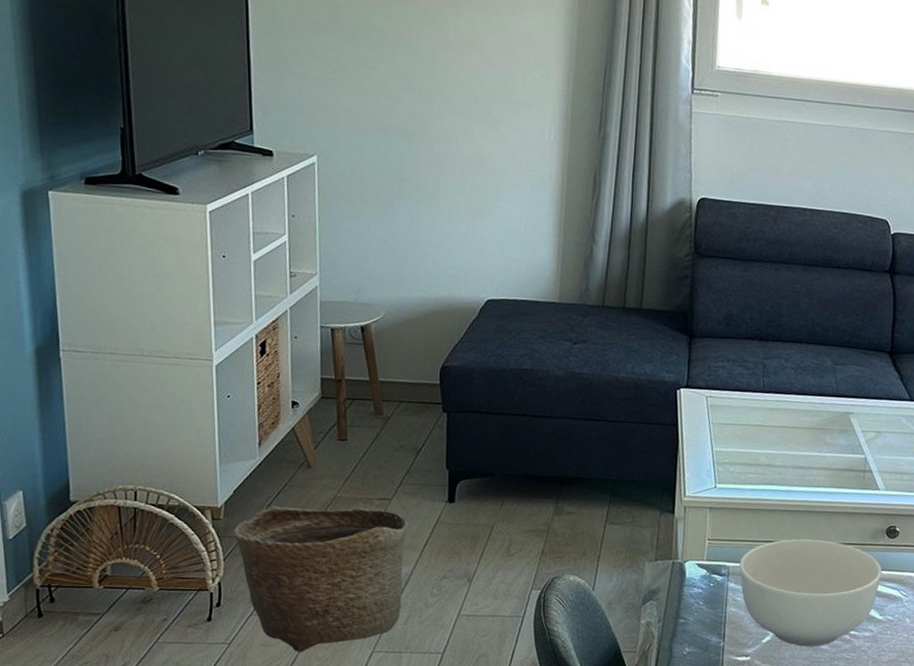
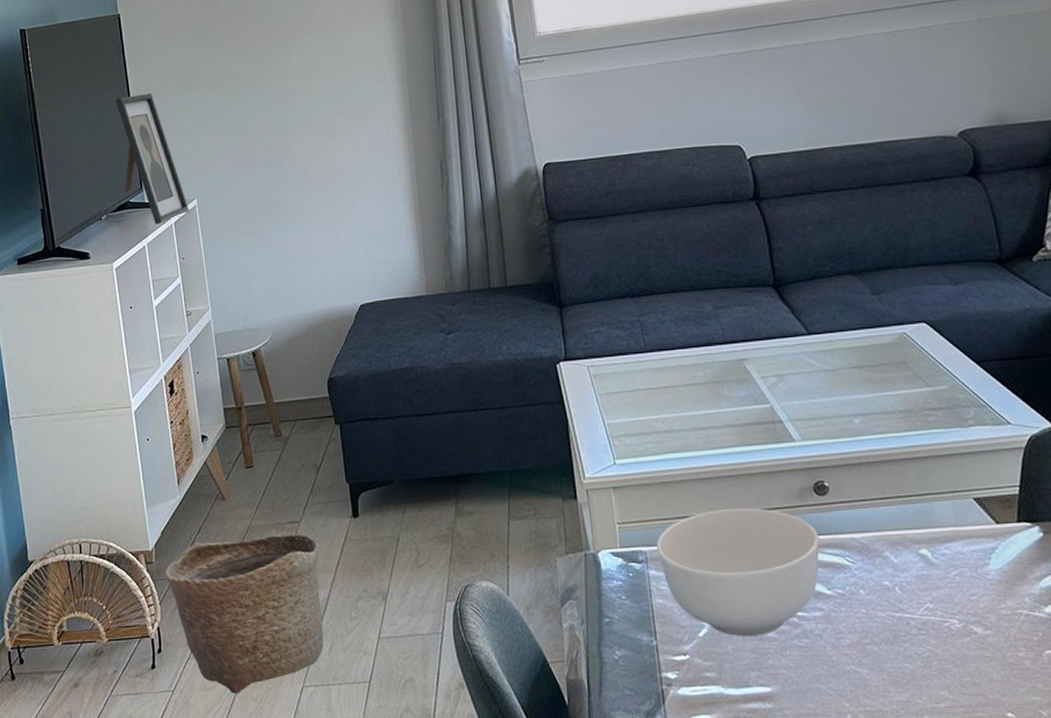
picture frame: none [229,23,307,174] -> present [115,92,190,225]

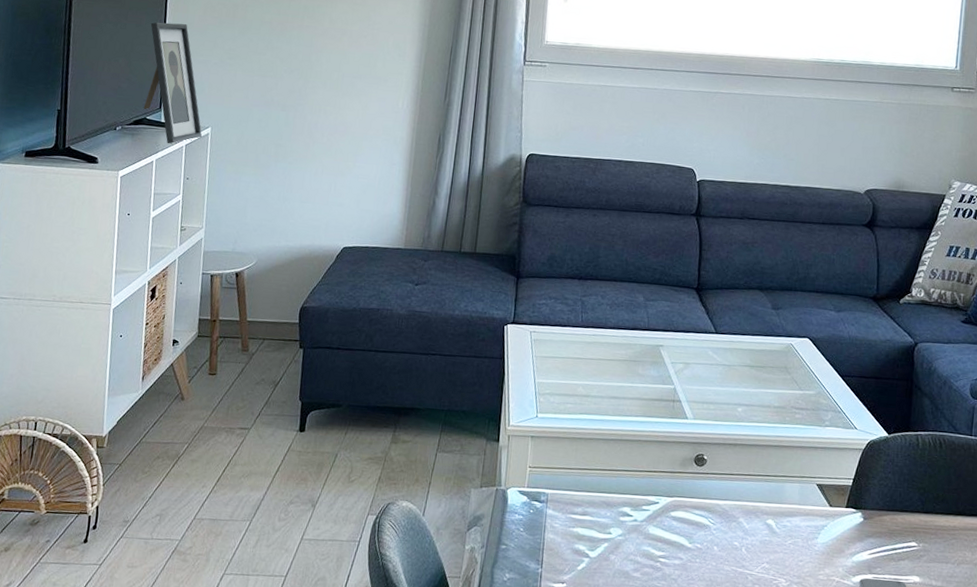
basket: present [164,533,324,694] -> none [113,434,264,574]
bowl: present [655,507,820,637] -> none [557,466,692,575]

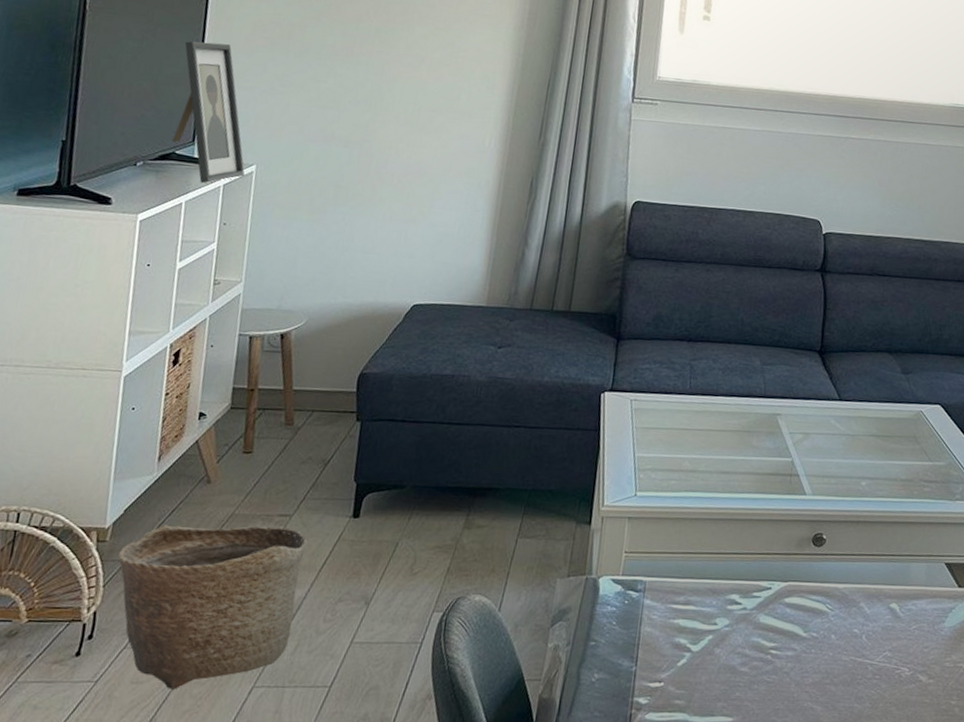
basket: none [113,434,264,574] -> present [117,525,308,690]

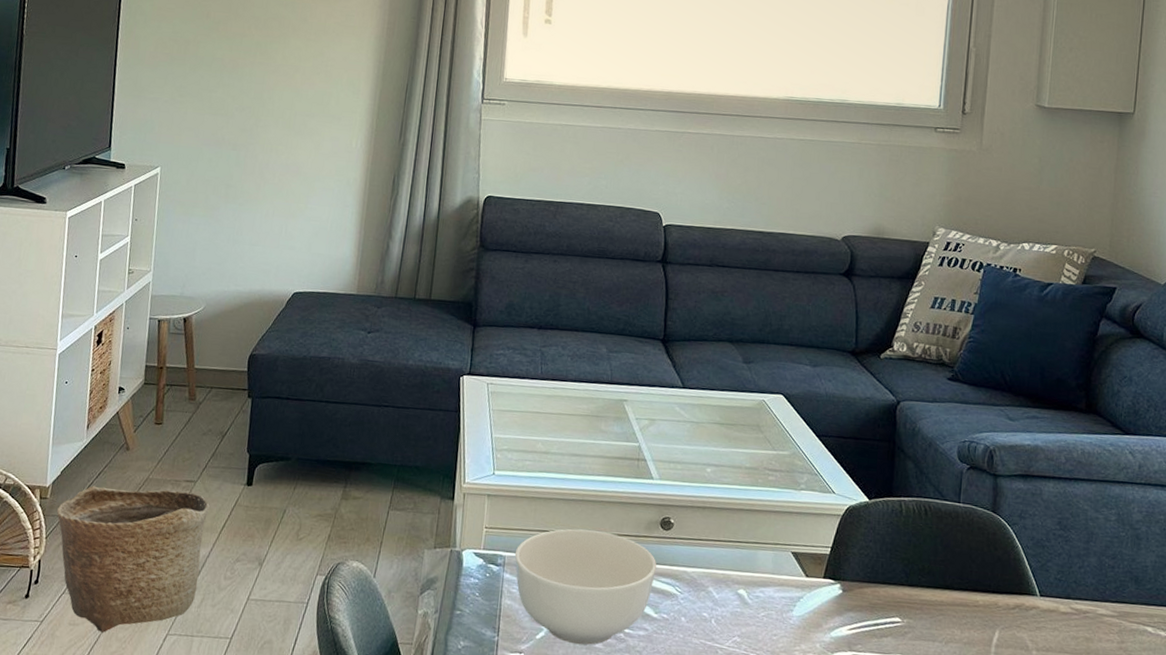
picture frame: present [172,41,245,183] -> none [92,59,152,184]
bowl: none [656,549,808,670] -> present [514,528,657,645]

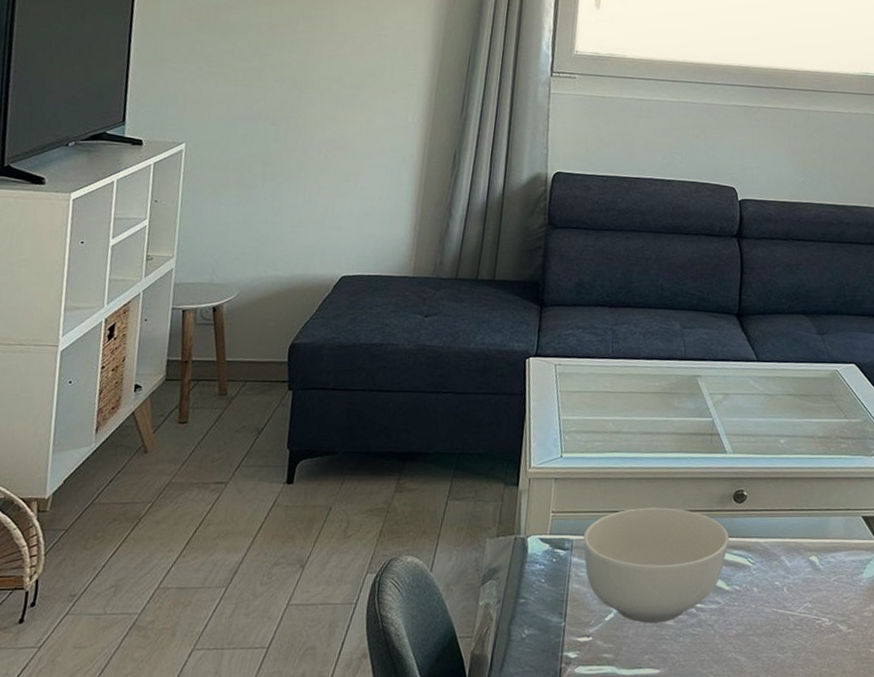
basket: present [56,486,210,633] -> none [58,493,243,654]

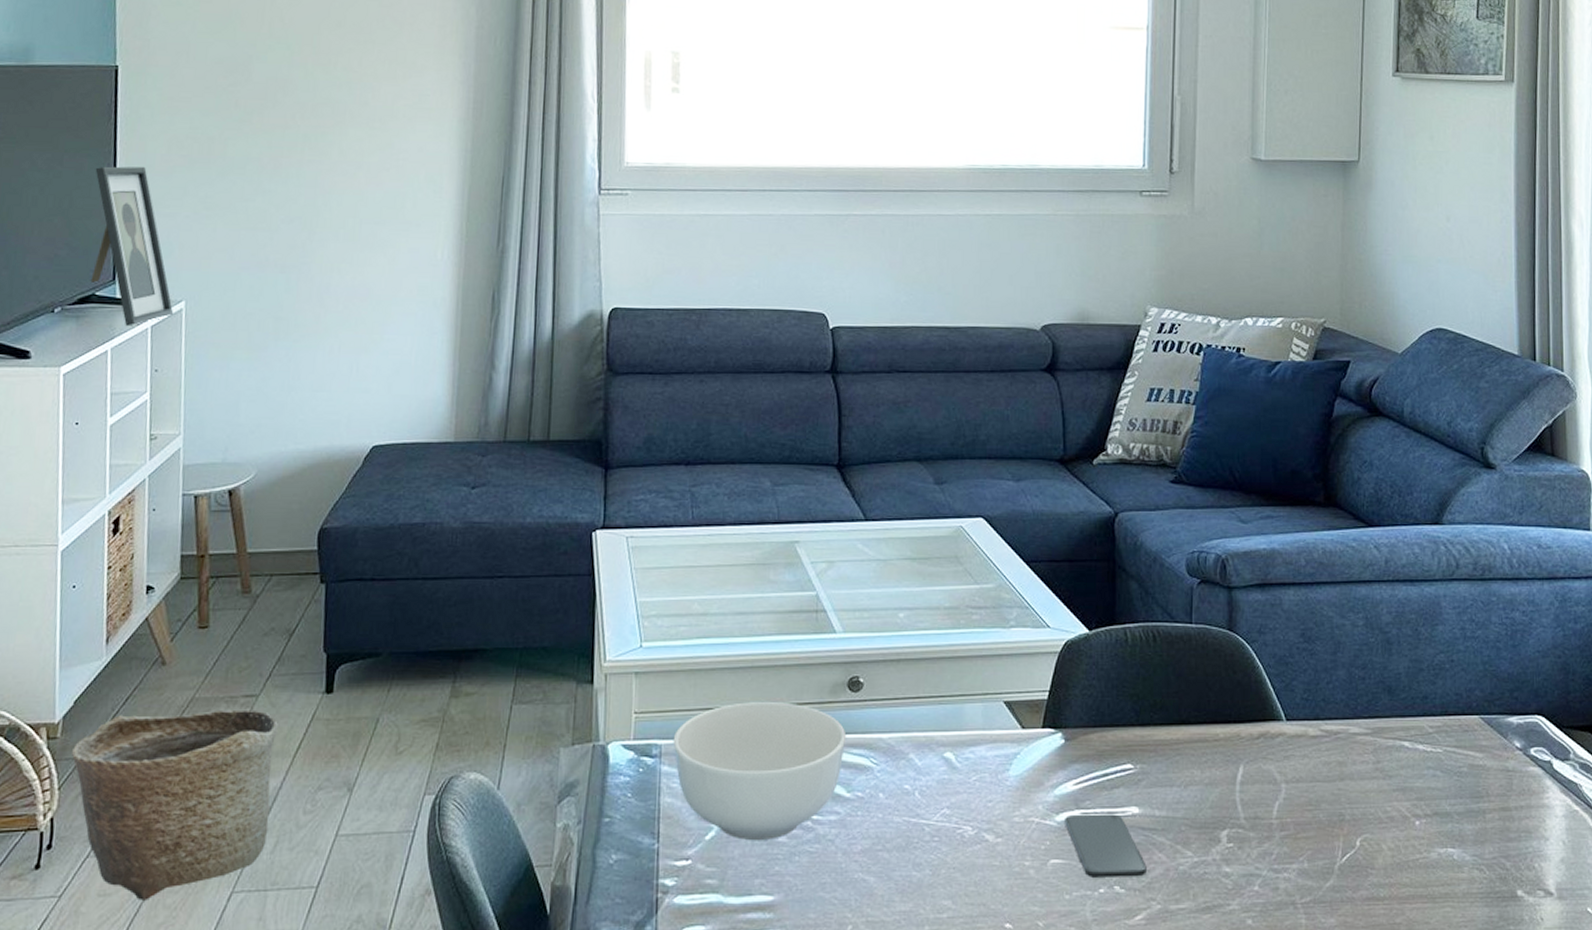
basket: none [58,493,243,654] -> present [71,709,278,900]
picture frame: none [102,24,175,162] -> present [90,166,174,327]

